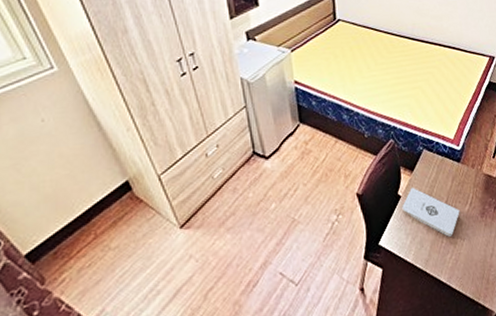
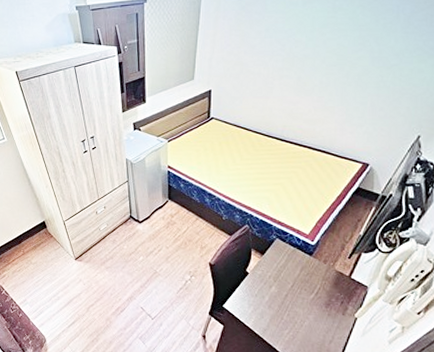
notepad: present [402,187,460,237] -> none [248,267,304,316]

